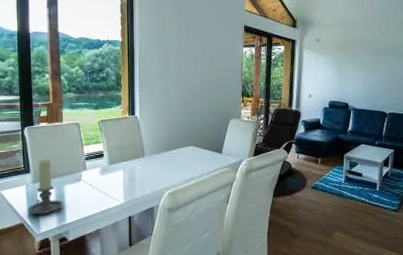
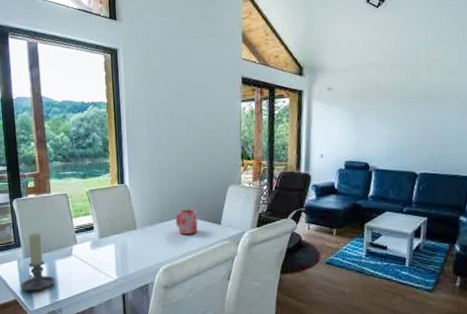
vase: none [181,139,201,162] -> present [175,209,198,235]

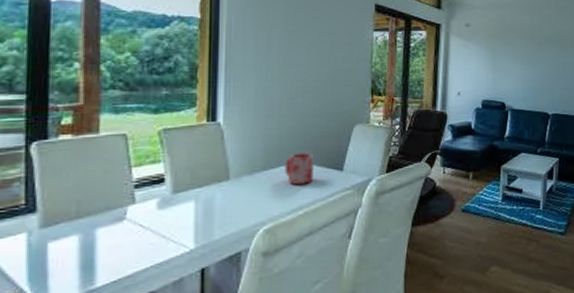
candle holder: present [20,233,55,291] -> none [27,189,93,278]

